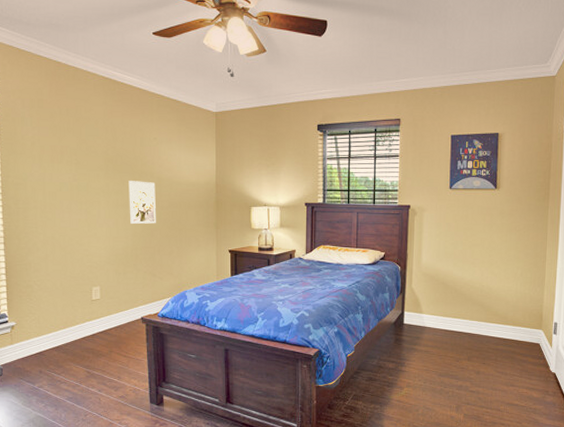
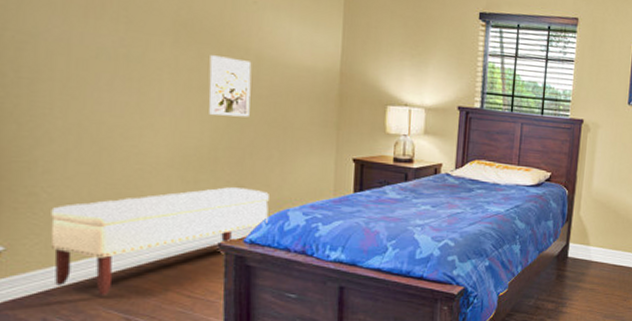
bench: none [40,276,173,355] -> present [50,187,269,295]

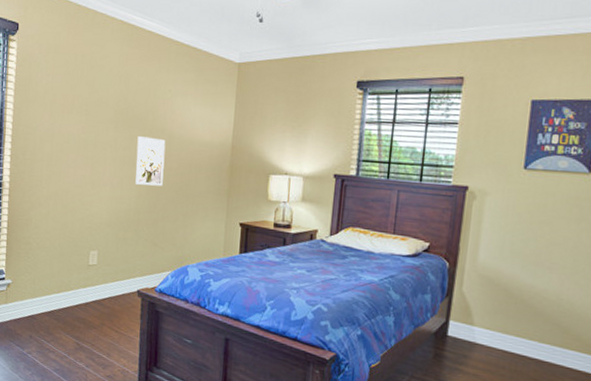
bench: present [50,187,269,295] -> none [36,244,174,323]

